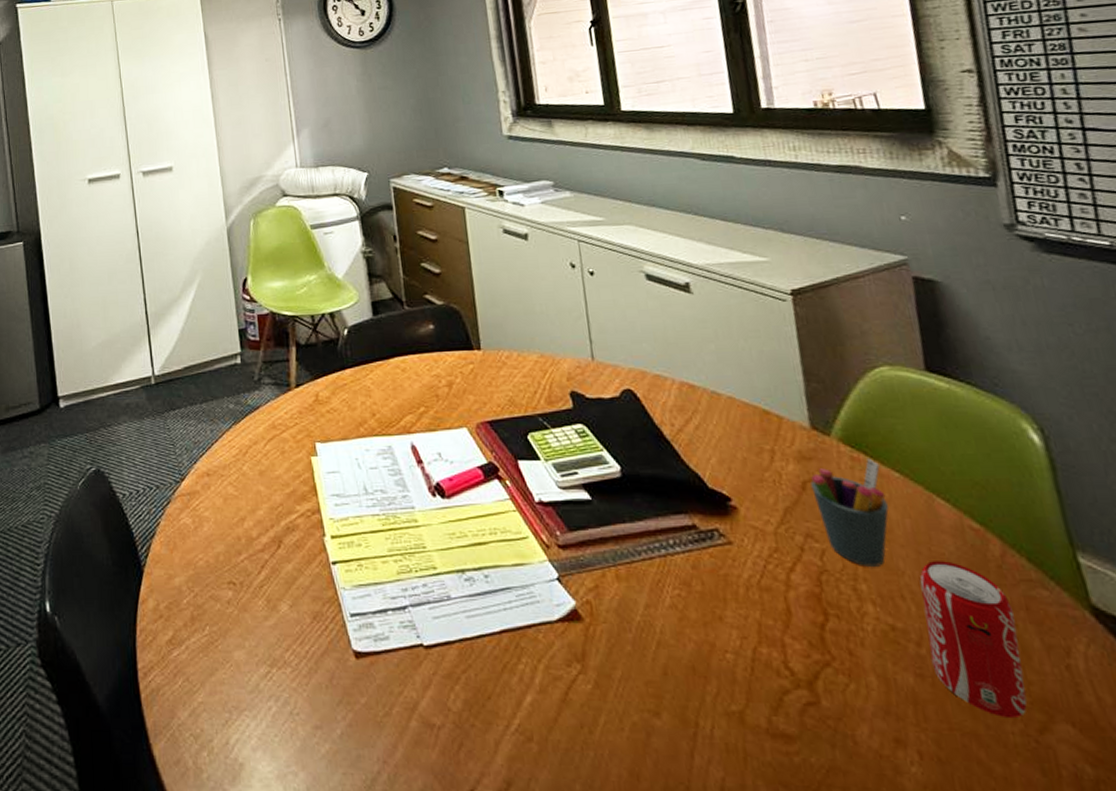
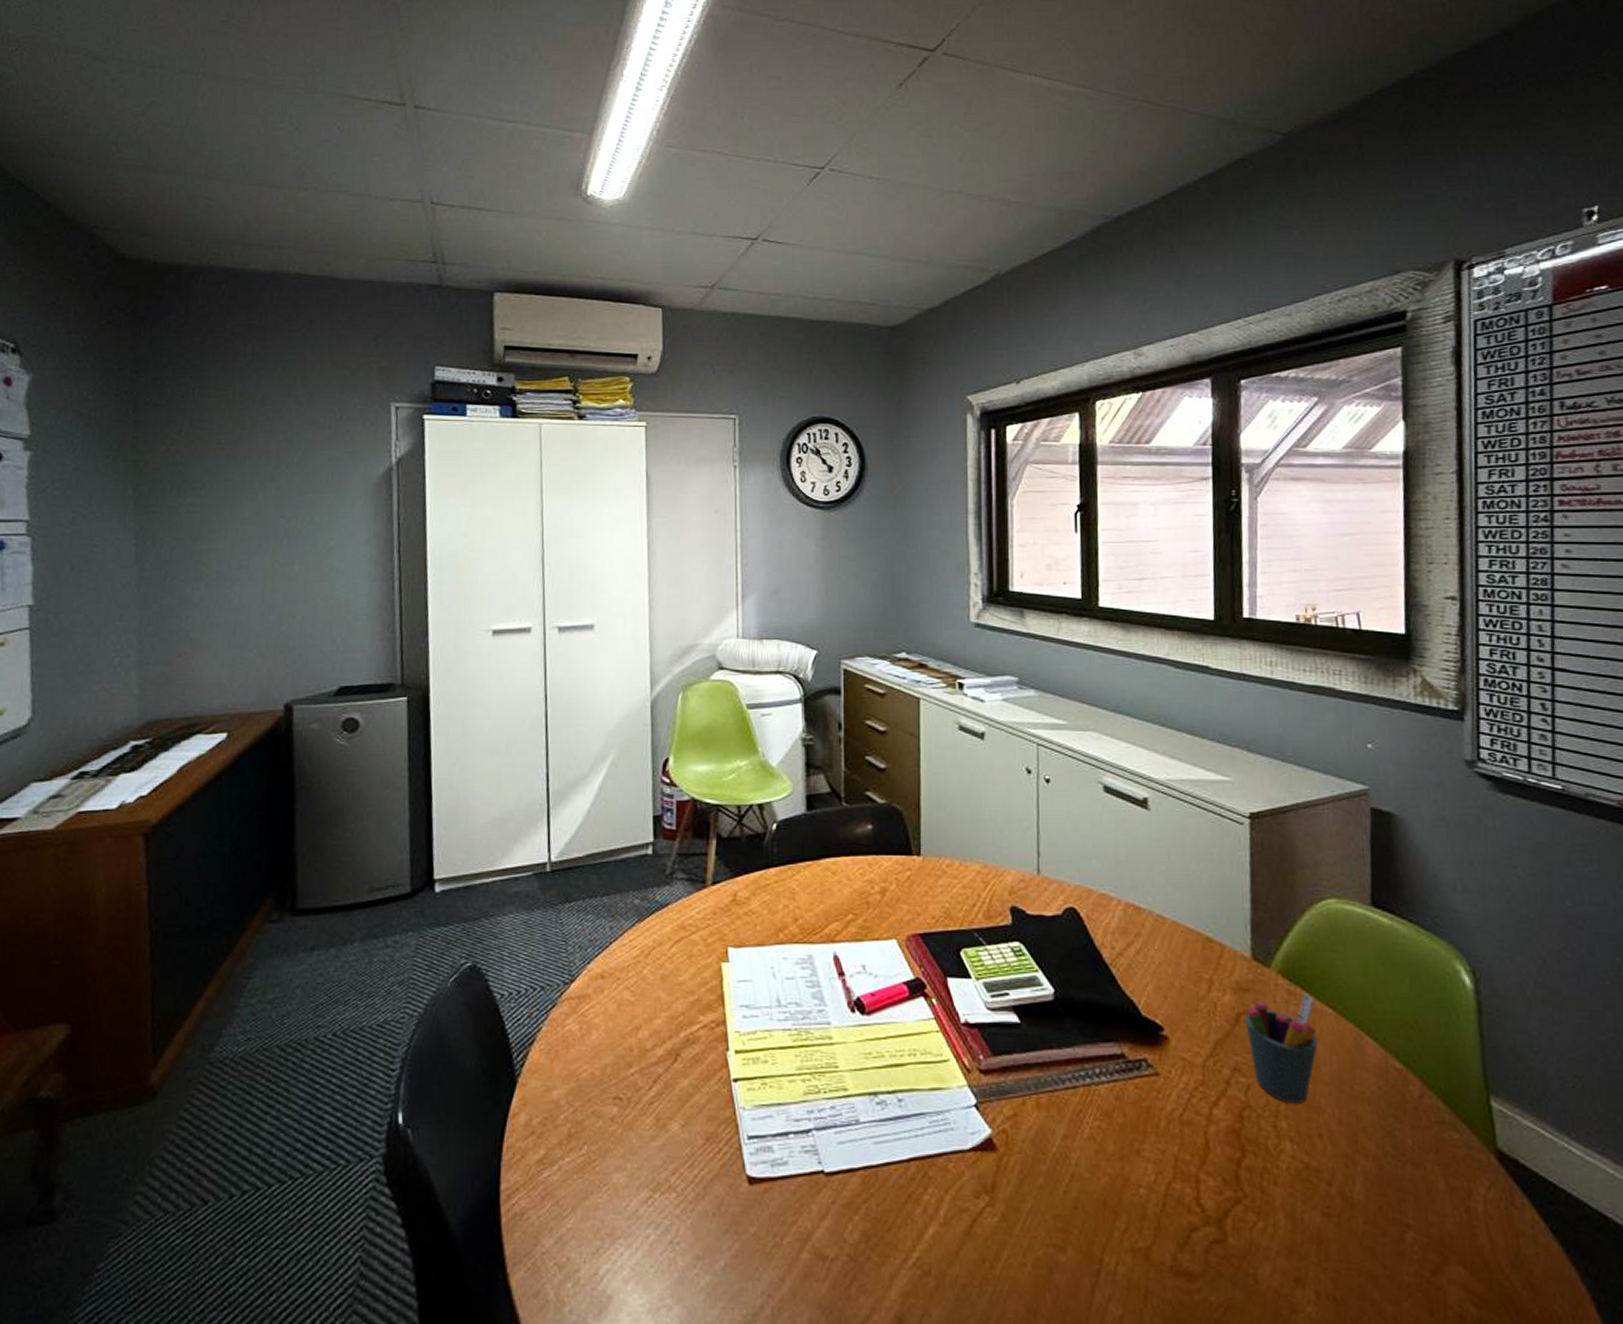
beverage can: present [920,561,1028,719] -> none [1339,1100,1425,1260]

